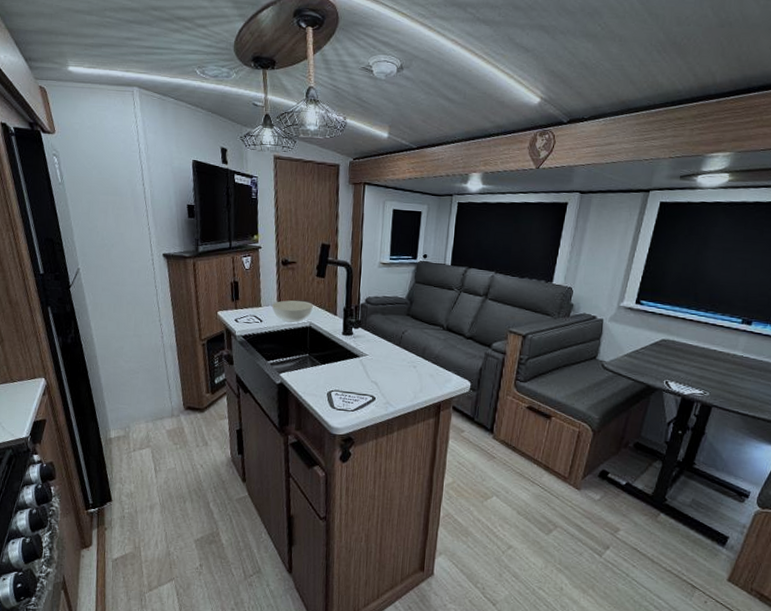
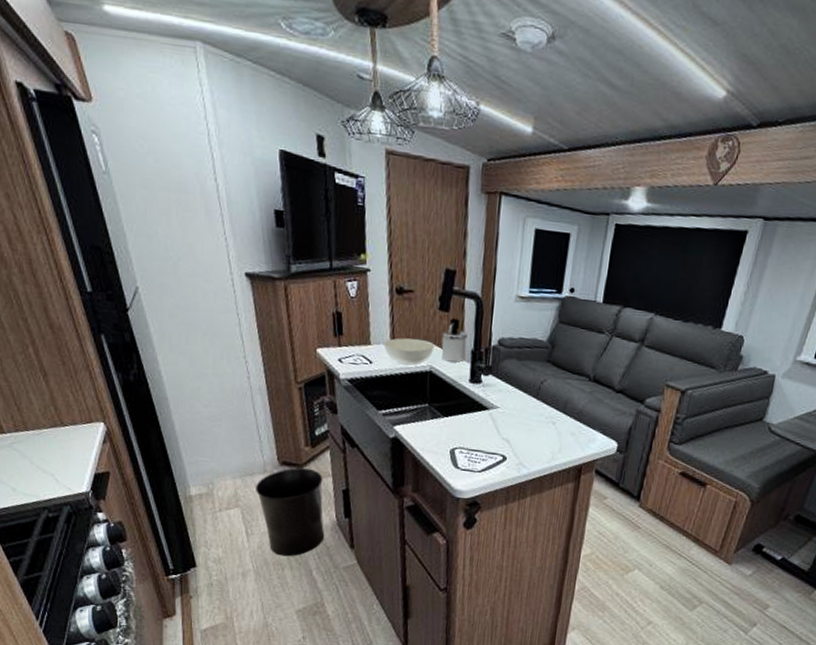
waste bin: none [163,411,221,491] -> present [255,467,324,557]
soap dispenser: none [318,283,340,319] -> present [441,318,468,363]

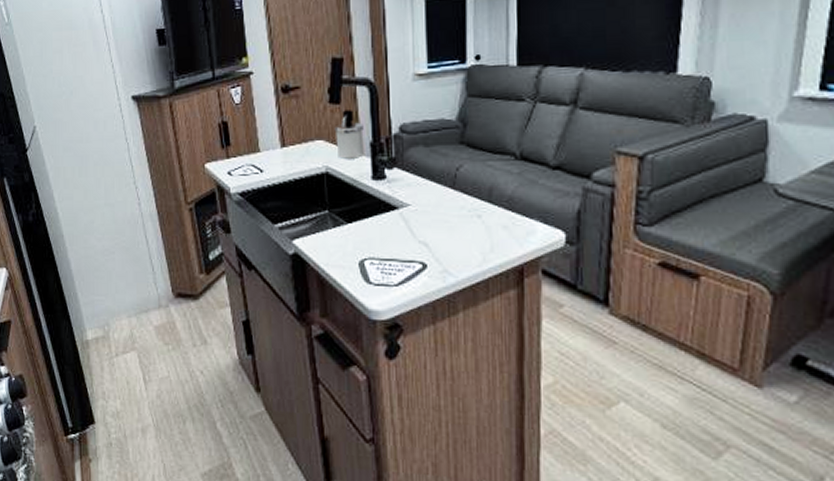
waste bin: present [255,467,324,557] -> none [150,298,226,406]
bowl: present [383,338,435,366] -> none [273,138,328,169]

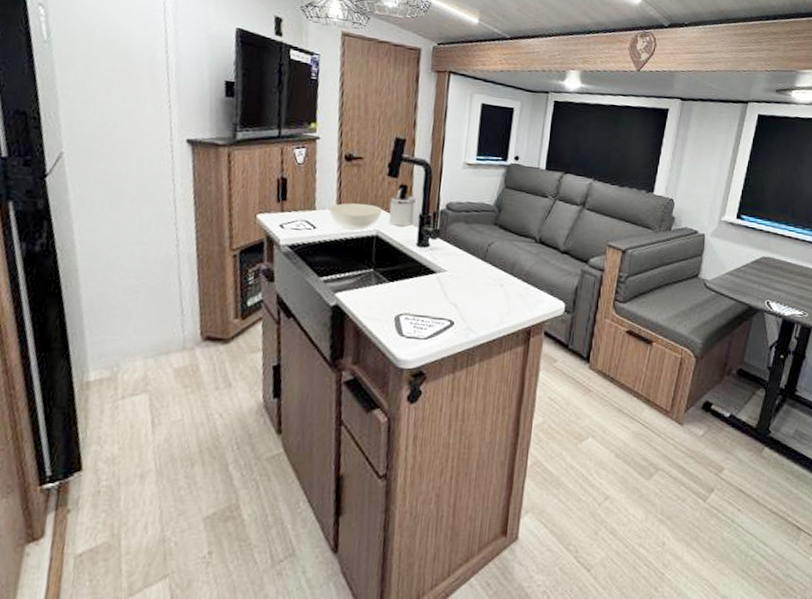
bowl: none [273,138,328,169] -> present [329,203,382,231]

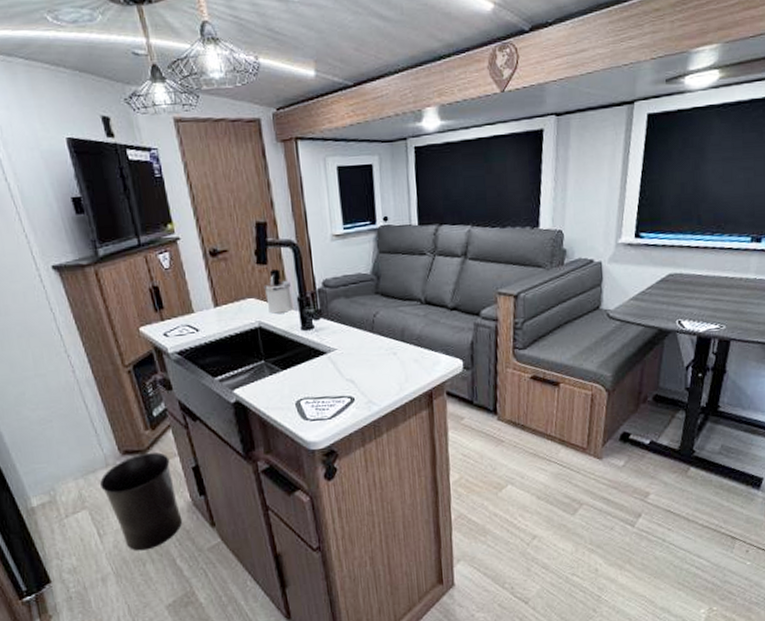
waste bin: none [169,342,252,450] -> present [99,452,182,551]
bowl: present [329,203,382,231] -> none [207,297,260,326]

